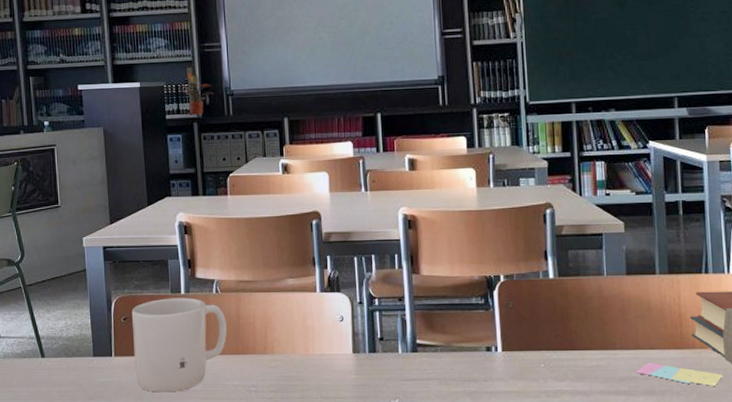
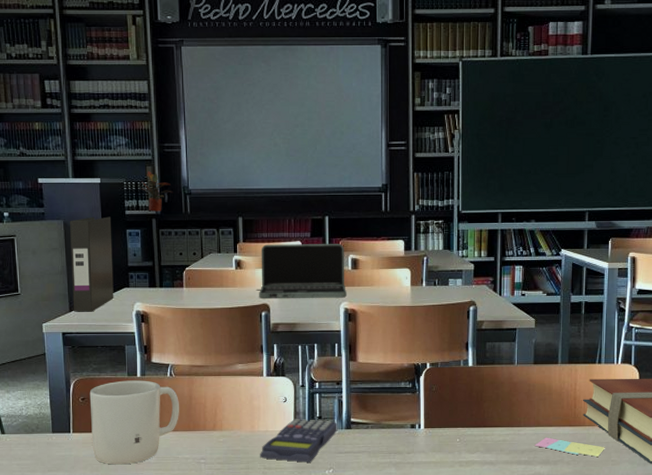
binder: none [110,122,156,224] -> present [70,216,114,312]
laptop: none [305,143,405,206] -> present [256,244,346,300]
calculator: none [316,340,403,391] -> present [260,418,338,462]

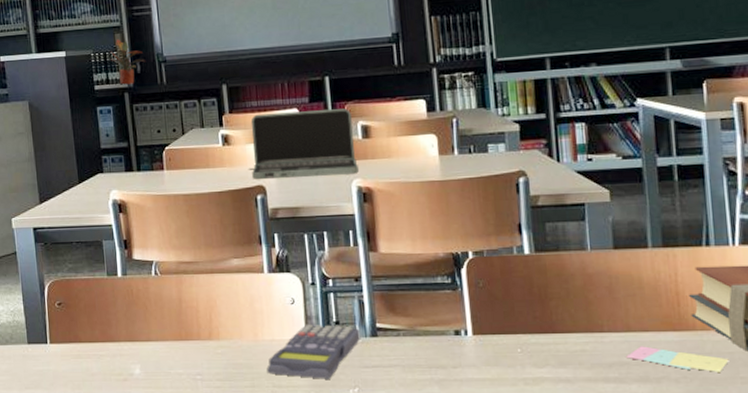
binder: present [70,216,114,312] -> none [35,93,87,204]
mug: present [89,380,180,465] -> none [66,280,169,382]

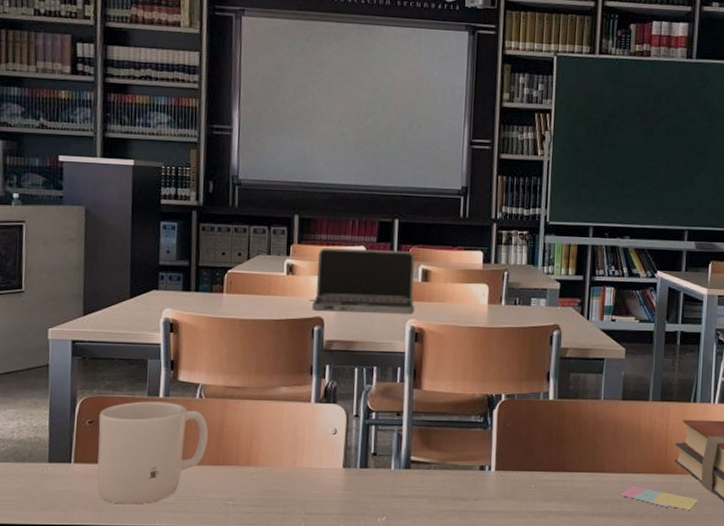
mug: none [66,280,169,382] -> present [97,401,209,504]
potted plant: present [110,39,146,85] -> none [182,155,220,203]
calculator: present [267,324,361,379] -> none [300,454,395,508]

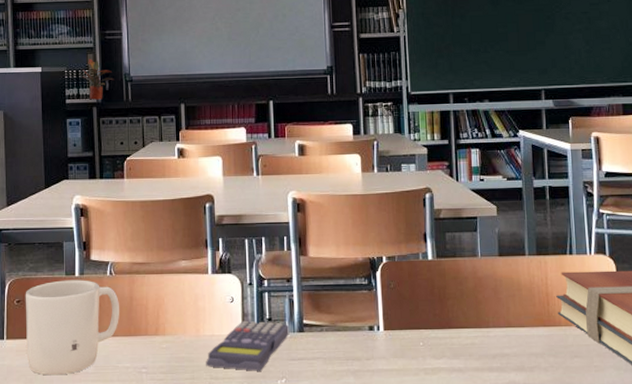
potted plant: none [182,155,220,203] -> present [82,59,114,100]
calculator: none [300,454,395,508] -> present [206,320,290,371]
laptop: present [309,248,415,314] -> none [199,129,294,190]
sticky notes: present [619,486,698,510] -> none [507,339,586,362]

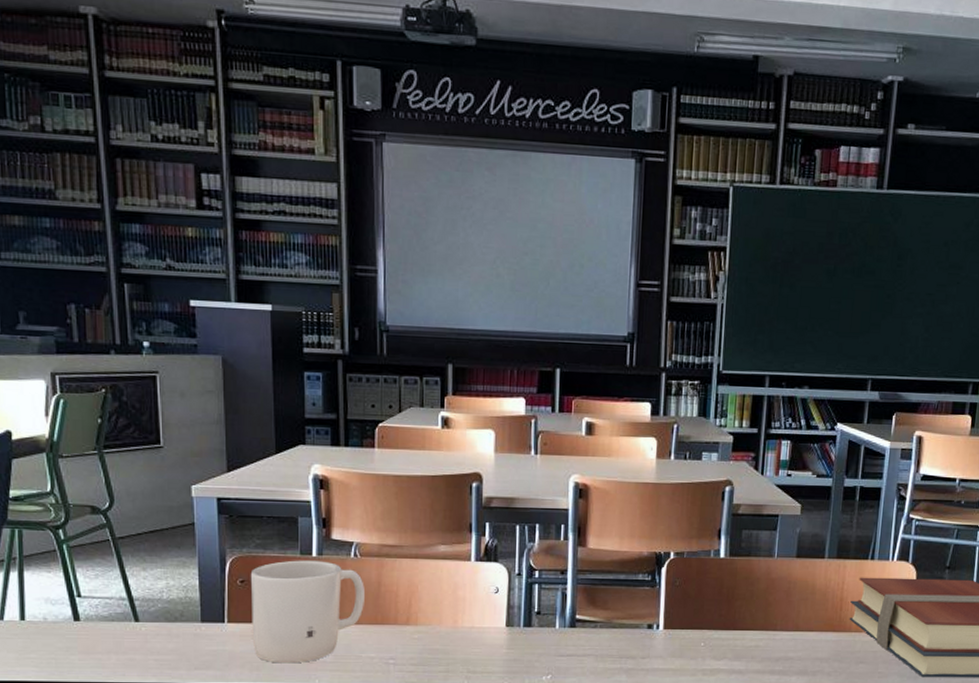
potted plant: present [82,59,114,100] -> none [325,299,366,351]
calculator: present [206,320,290,371] -> none [463,613,560,666]

